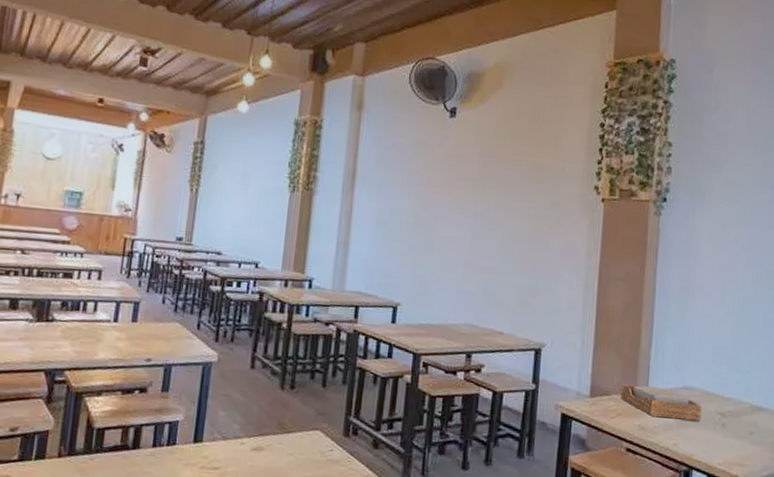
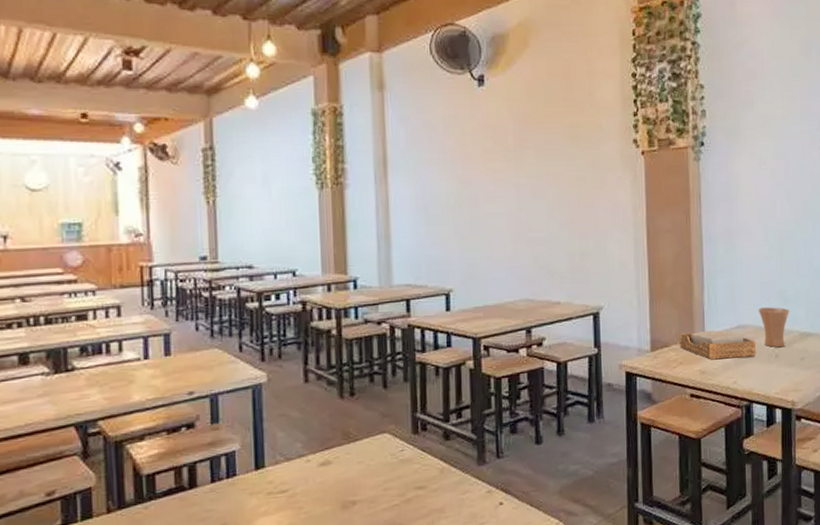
cup: none [707,372,742,417] -> present [758,307,790,348]

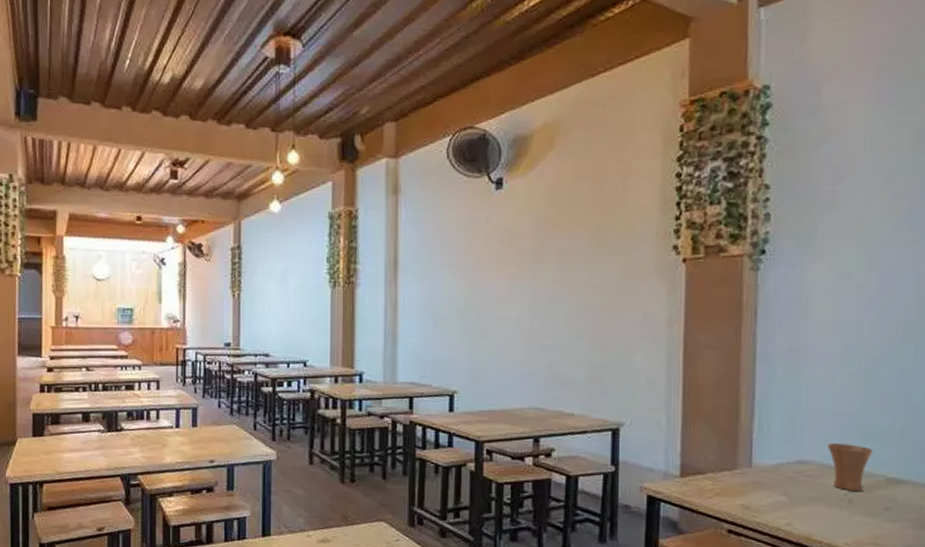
napkin holder: present [679,330,756,360] -> none [717,461,821,498]

